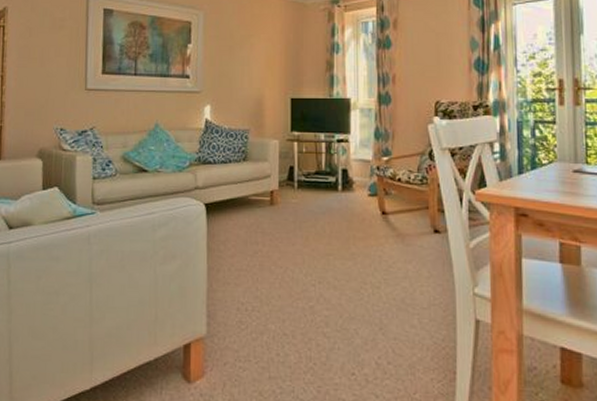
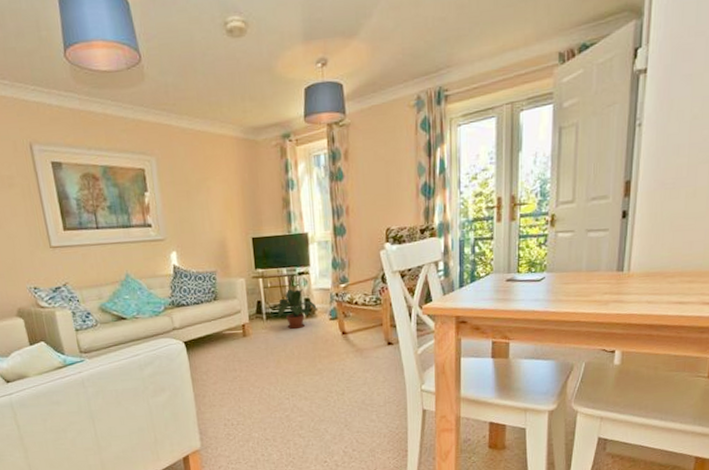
potted plant: none [306,154,355,202] -> present [273,287,317,329]

